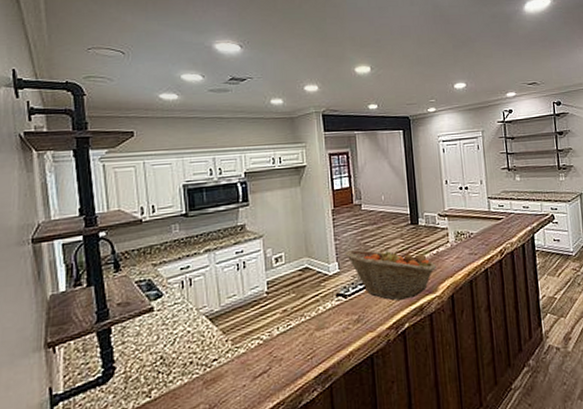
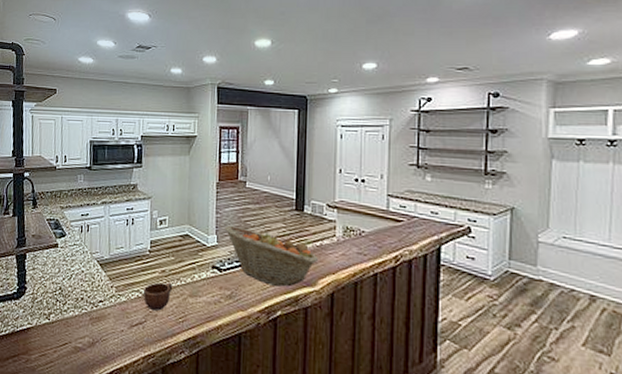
mug: none [264,320,297,355] -> present [143,282,173,311]

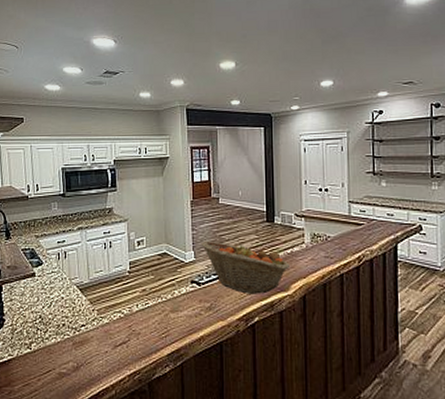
mug: present [143,282,173,311] -> none [124,300,154,329]

